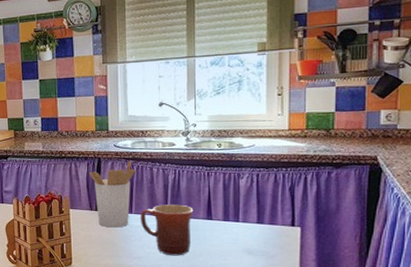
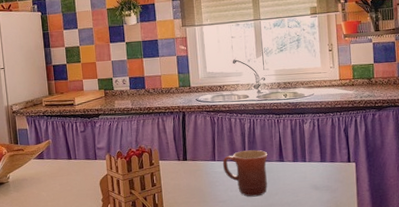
utensil holder: present [88,160,136,228] -> none [175,112,217,176]

